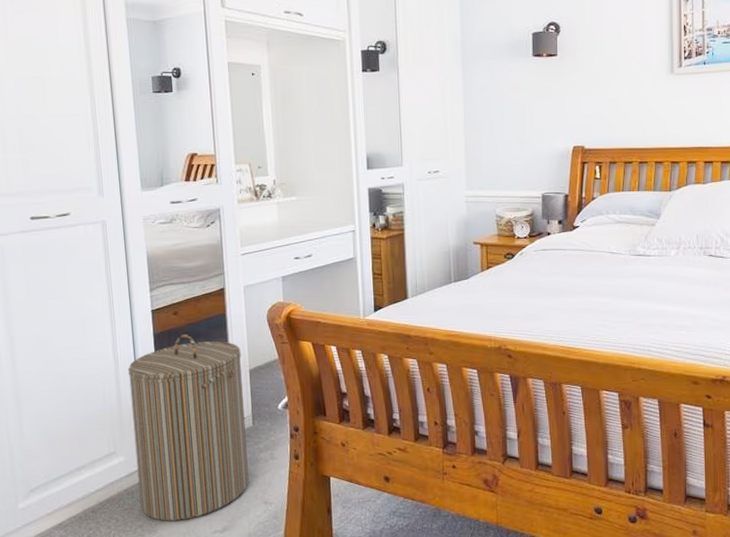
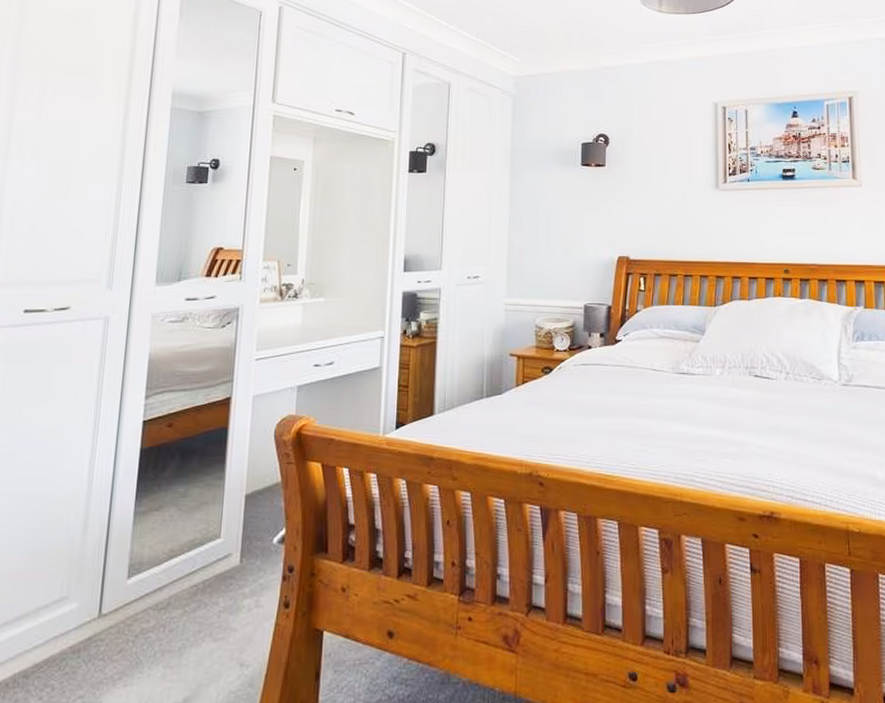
laundry hamper: present [127,334,249,521] -> none [86,451,239,690]

